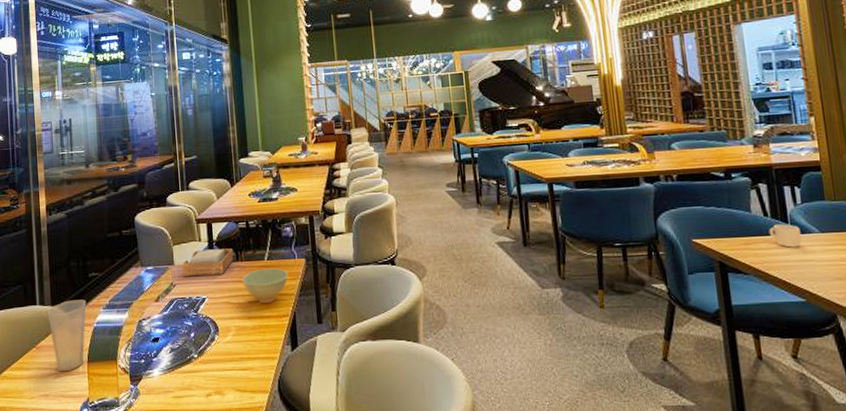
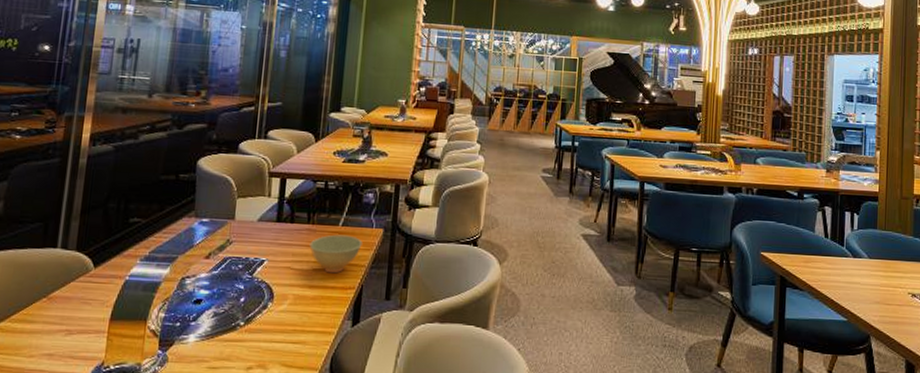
cup: present [47,299,87,372] -> none [69,246,121,329]
napkin holder: present [182,248,234,276] -> none [242,206,306,236]
cup: present [768,224,802,248] -> none [826,246,853,270]

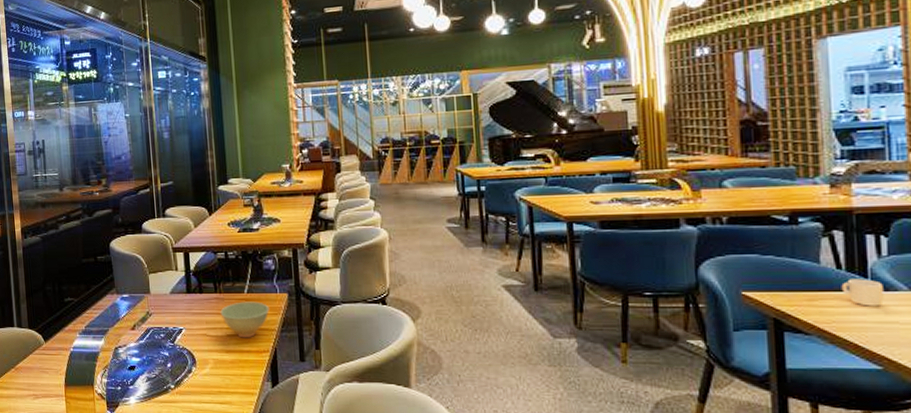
cup: none [826,246,853,270] -> present [841,279,884,306]

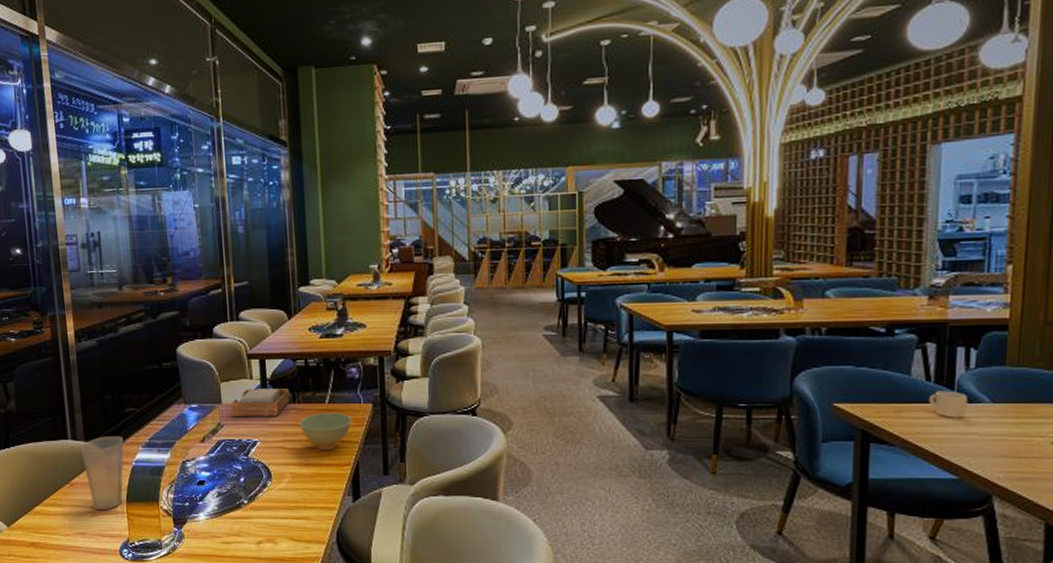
cup: none [25,324,63,394] -> present [80,436,124,511]
napkin holder: none [158,279,212,305] -> present [231,388,290,416]

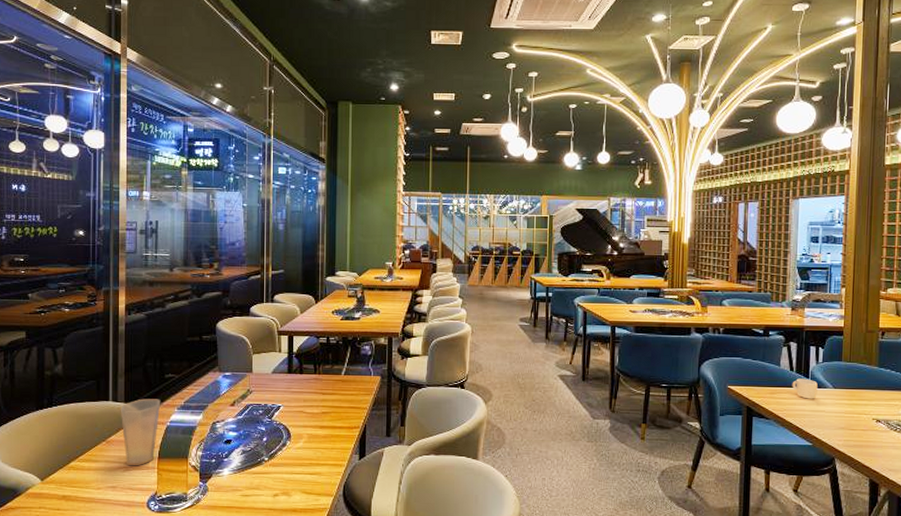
napkin holder: present [231,388,290,416] -> none [259,360,312,385]
bowl: present [298,412,352,451] -> none [318,382,363,415]

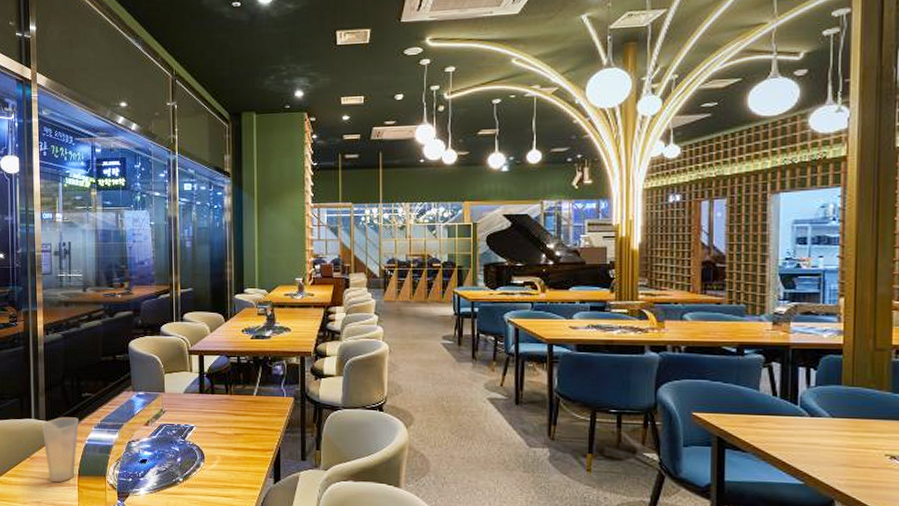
cup: present [792,378,818,399] -> none [775,405,810,430]

